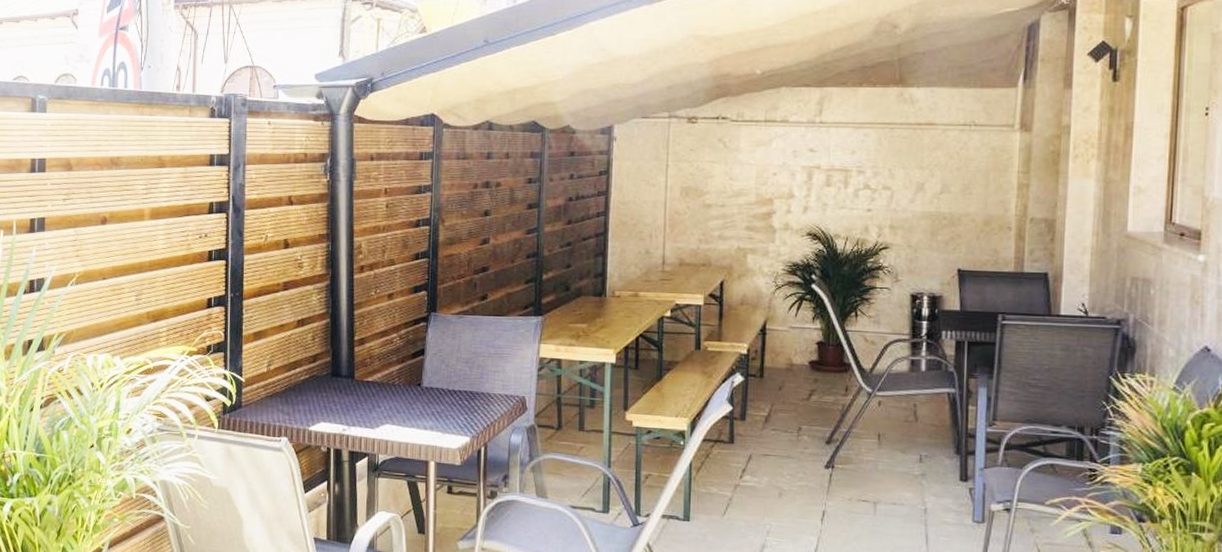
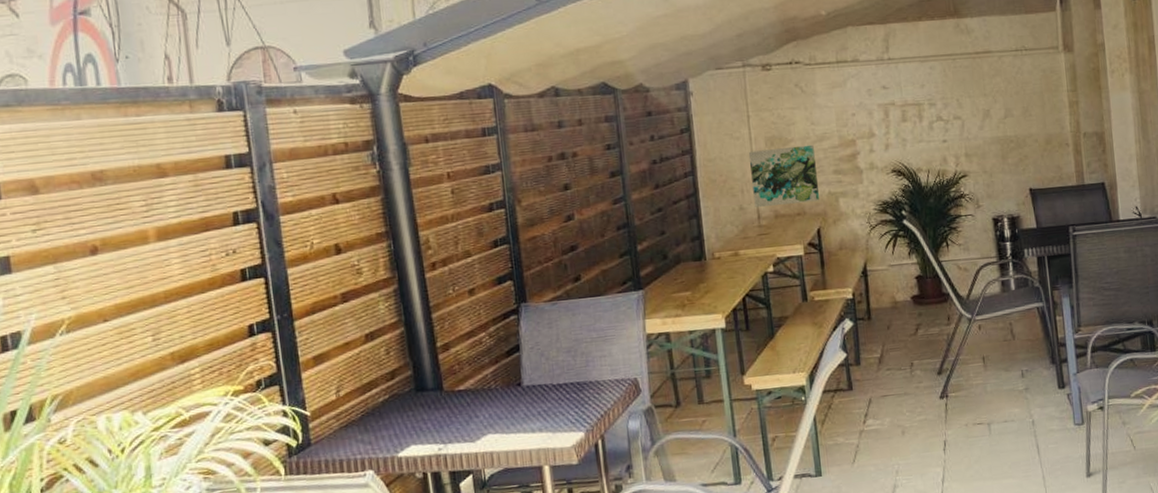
wall art: none [661,198,729,255] -> present [749,144,820,207]

